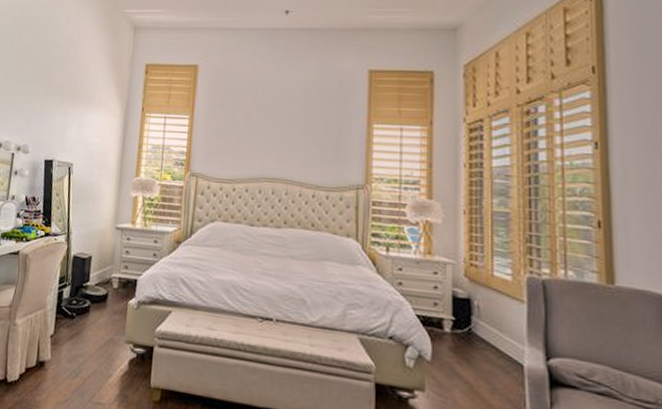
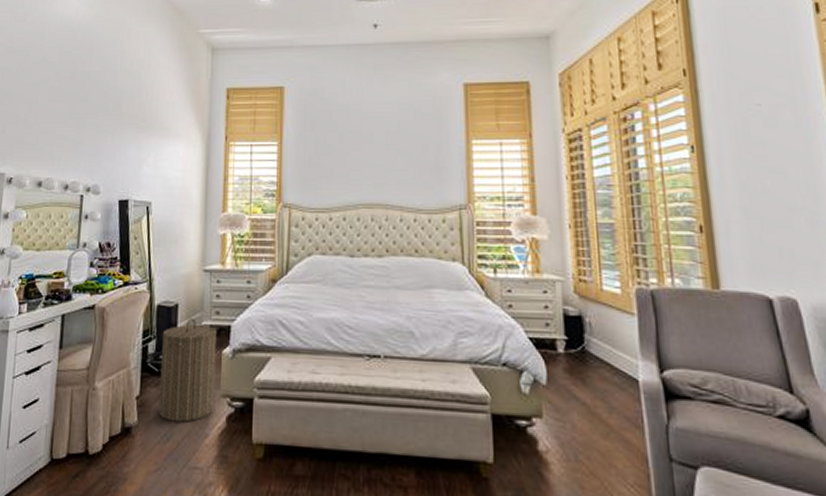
laundry hamper: none [69,269,125,362] -> present [159,317,217,422]

